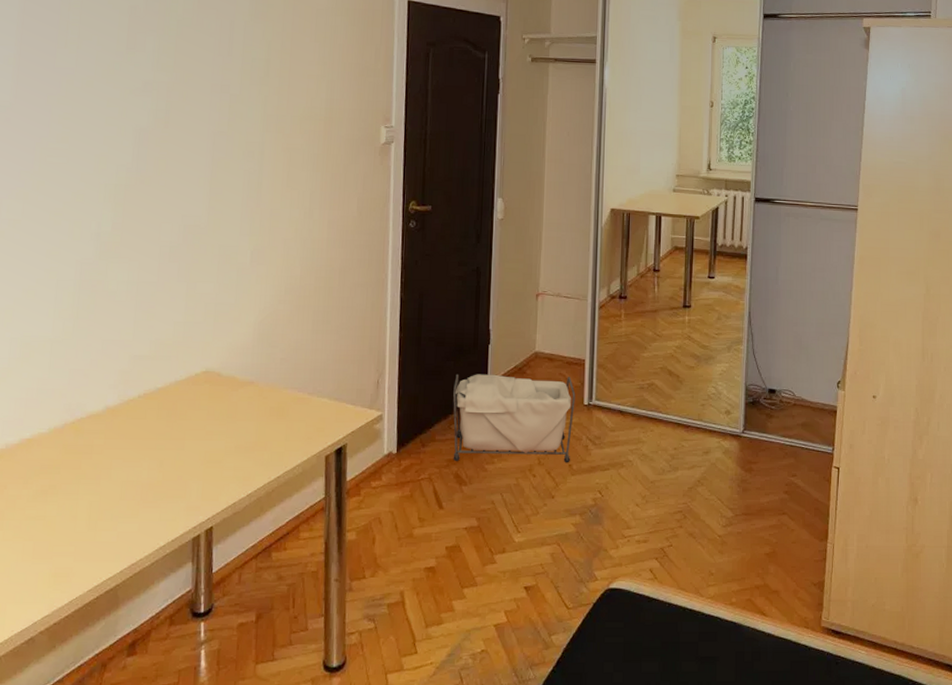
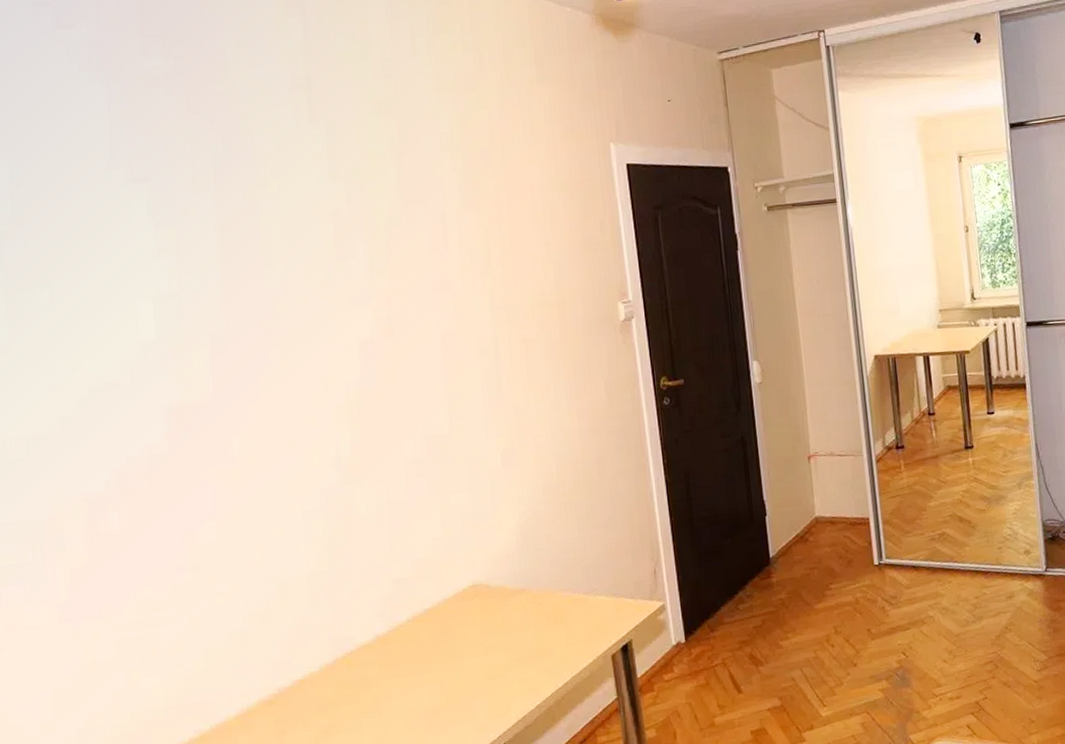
laundry basket: present [453,373,576,463] -> none [734,538,868,642]

